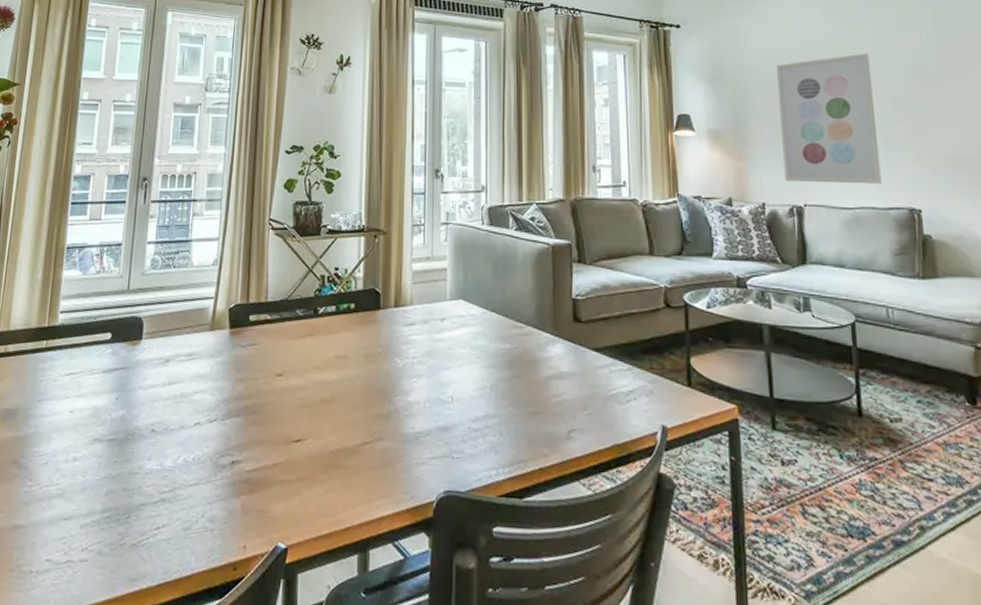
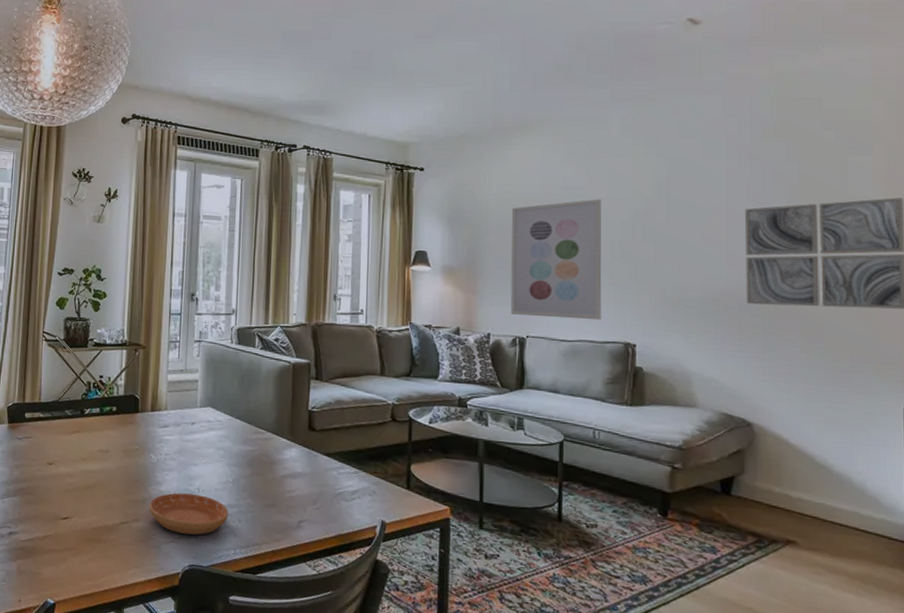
saucer: none [395,403,488,454] -> present [149,492,229,535]

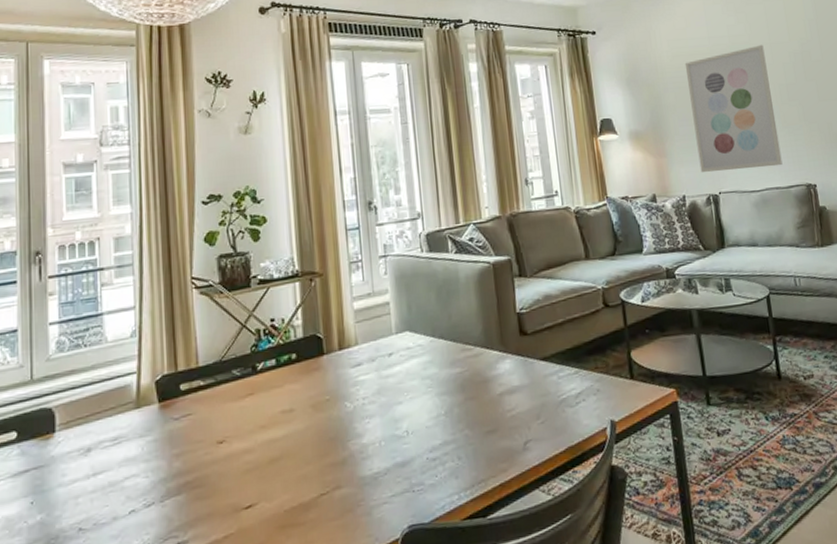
saucer: present [149,492,229,535] -> none [351,437,446,491]

